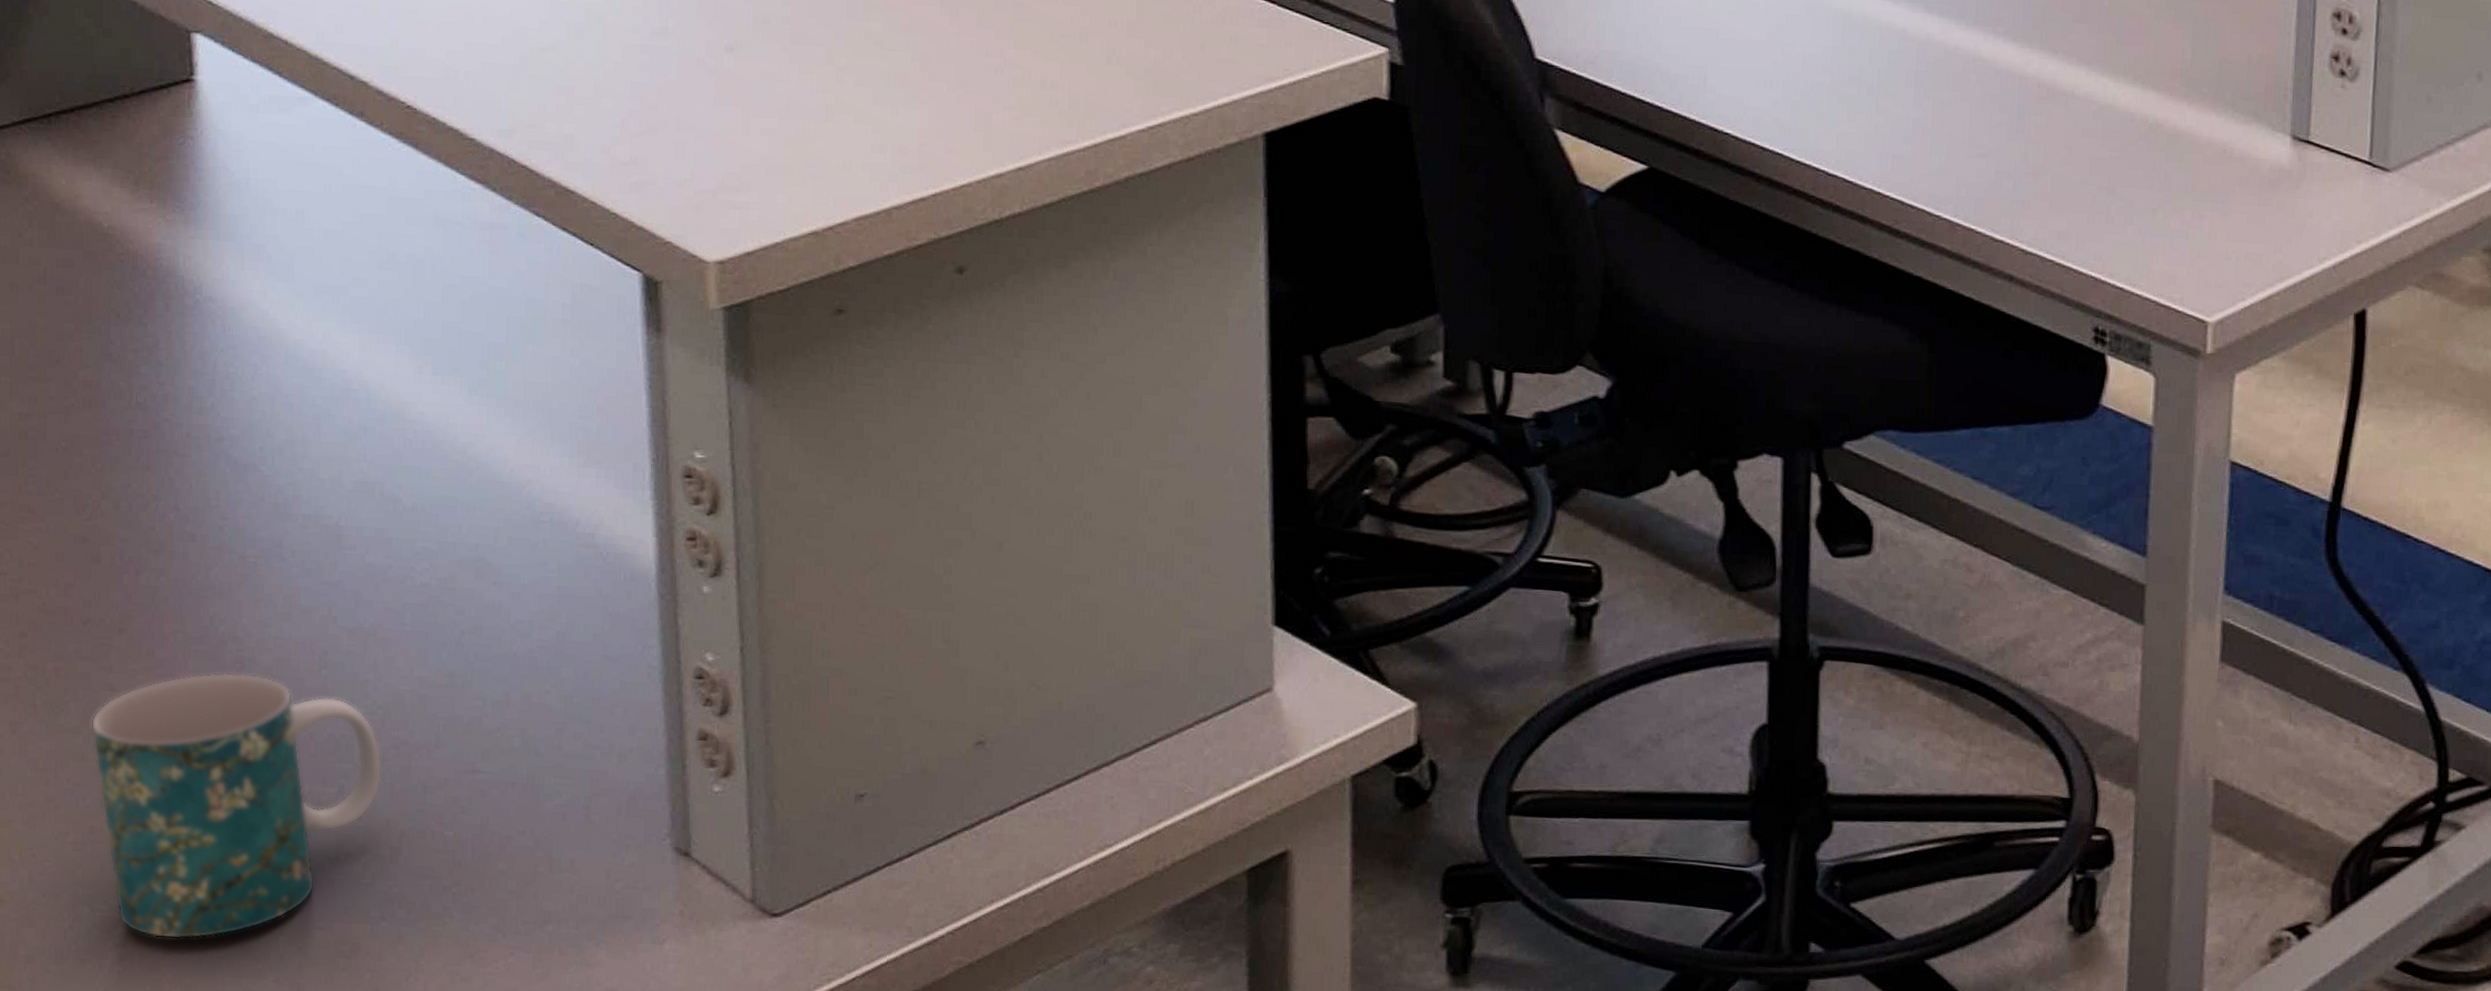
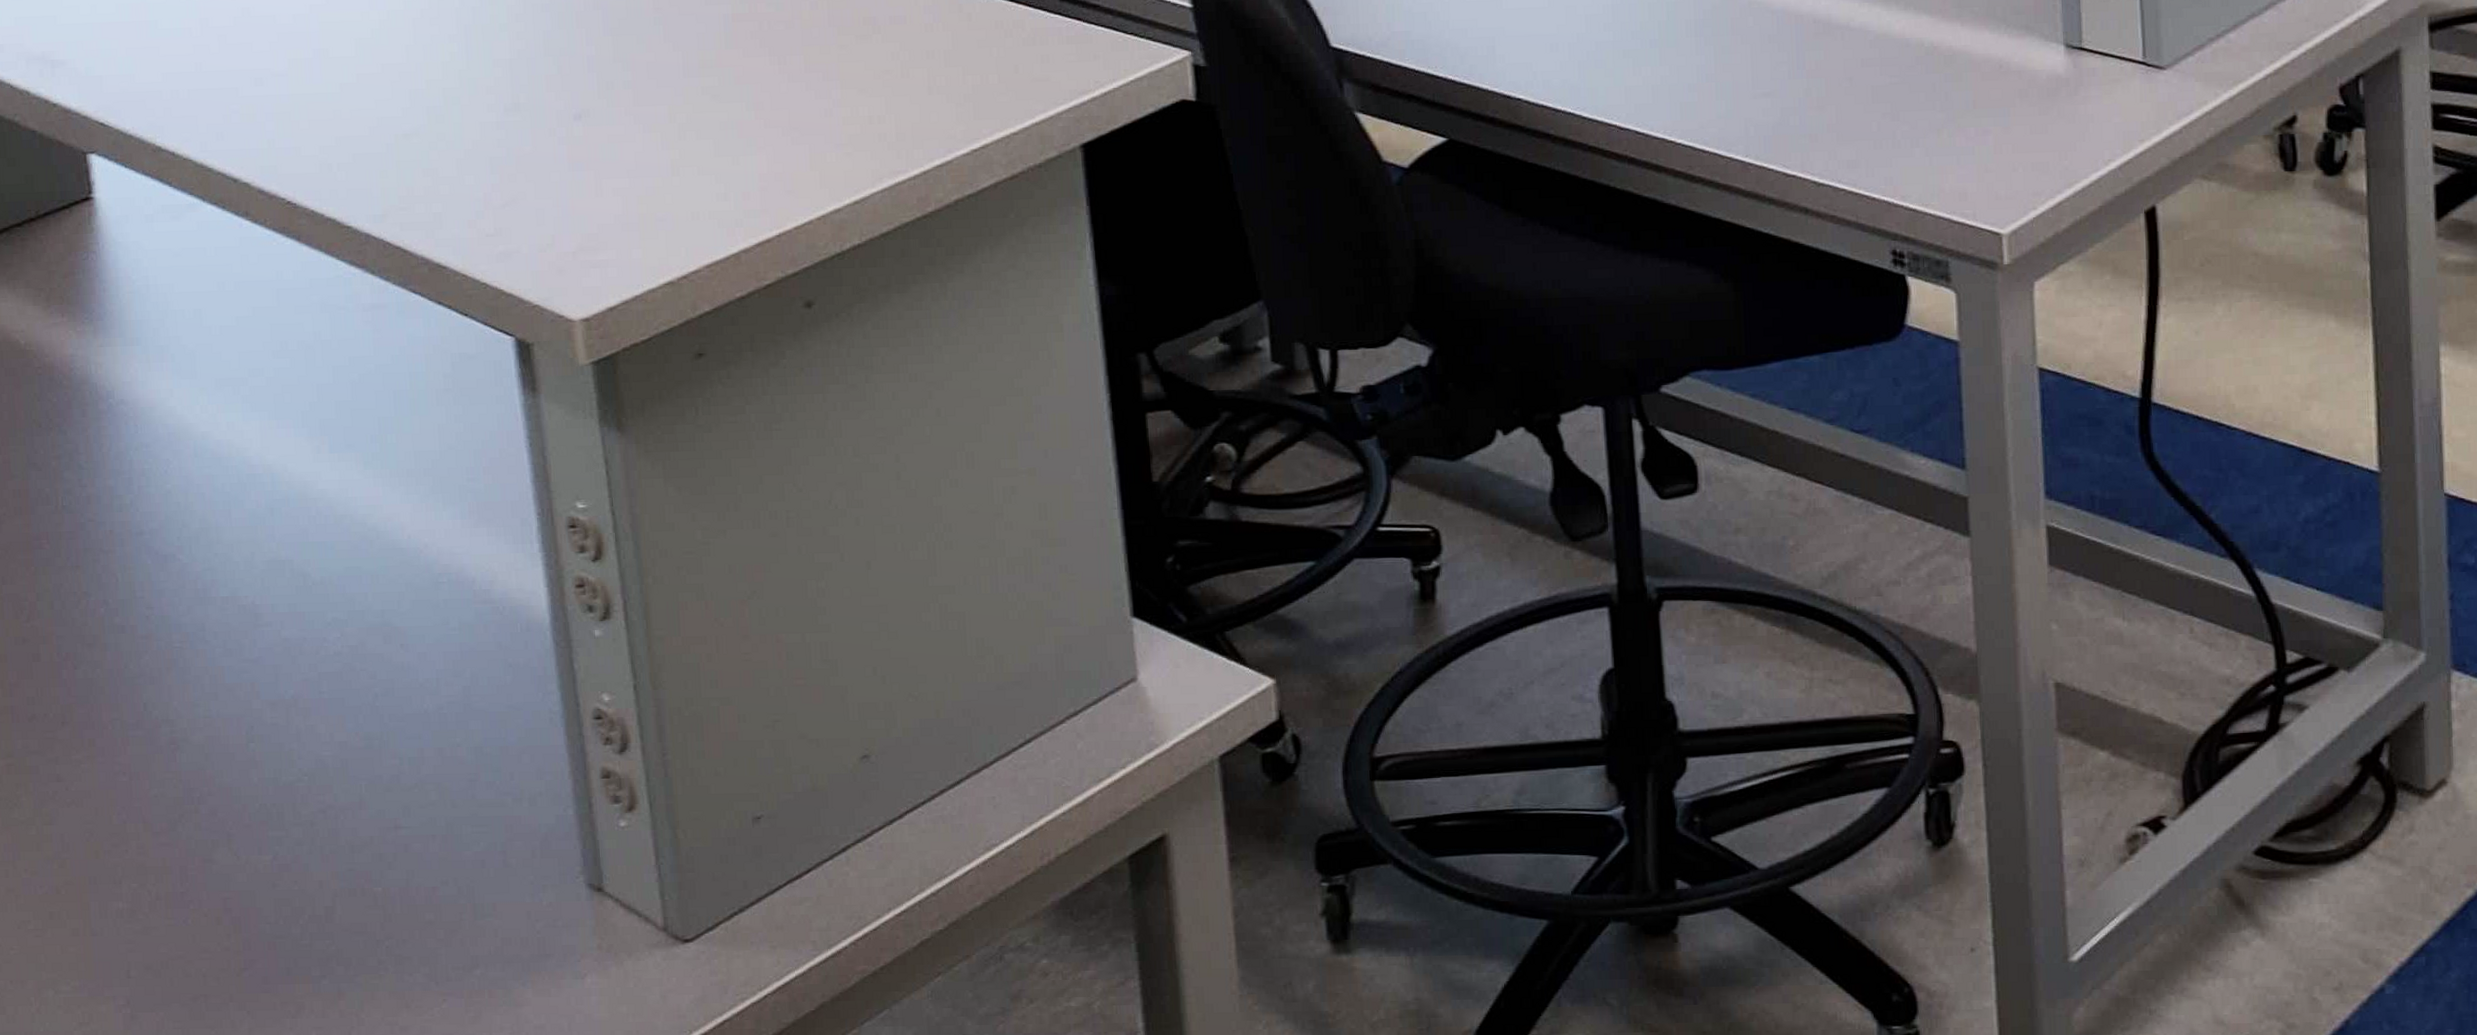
mug: present [91,672,382,940] -> none [42,753,313,1014]

